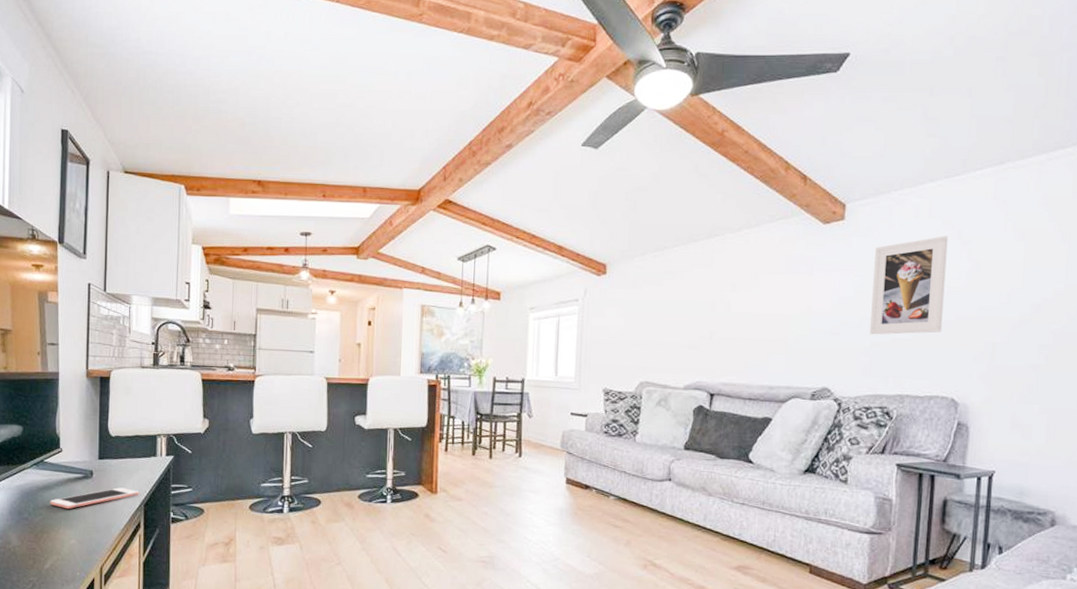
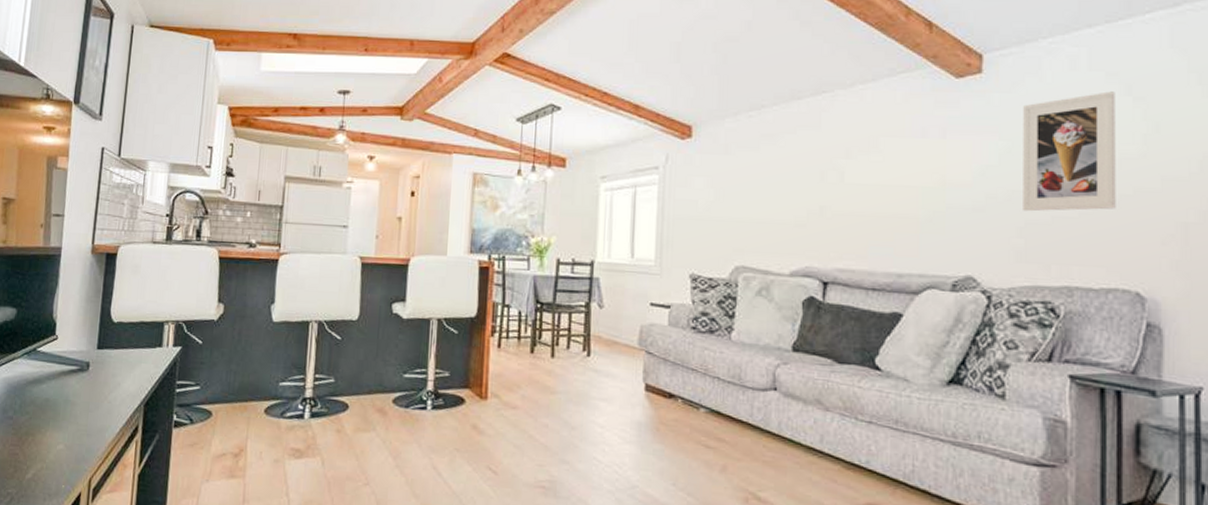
cell phone: present [49,487,140,509] -> none [38,383,141,407]

